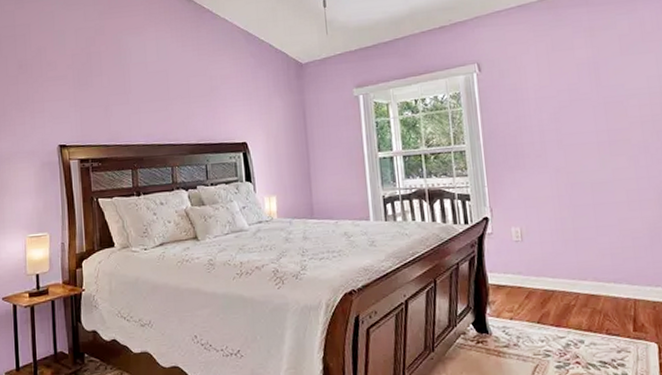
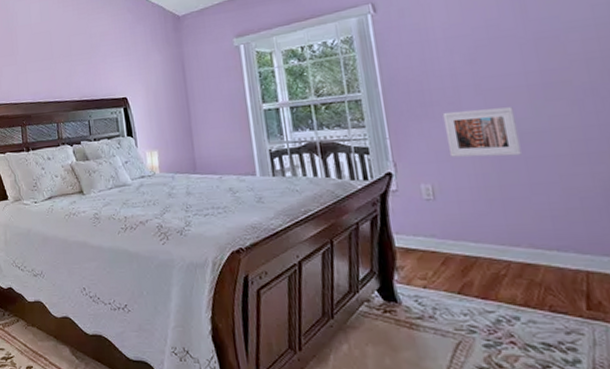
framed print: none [531,160,591,204] -> present [442,107,522,158]

